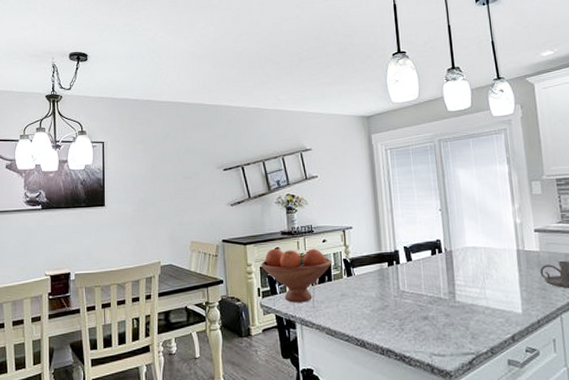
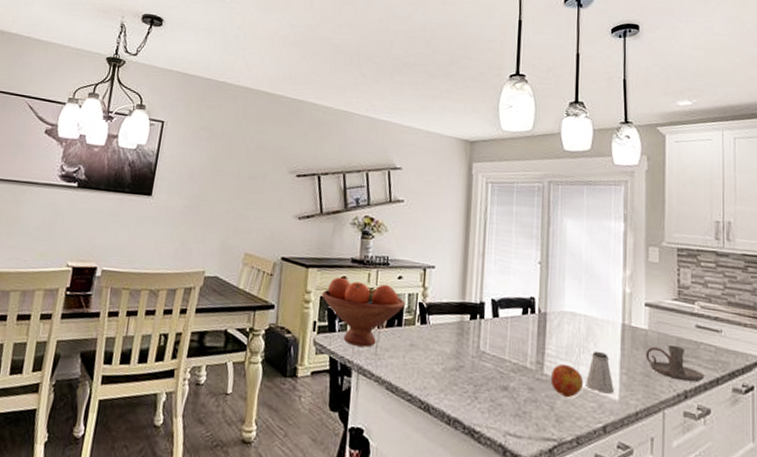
apple: none [462,290,491,318] -> present [550,363,584,398]
saltshaker: none [492,275,517,309] -> present [585,351,614,394]

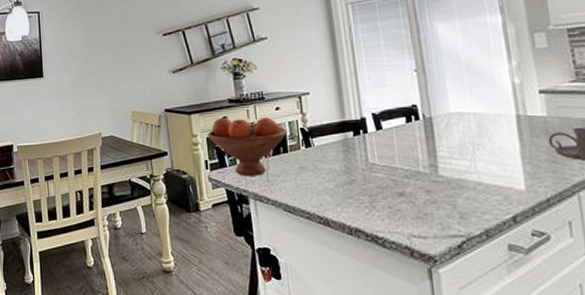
apple: present [550,363,584,398] -> none [446,163,485,195]
saltshaker: present [585,351,614,394] -> none [485,145,519,185]

